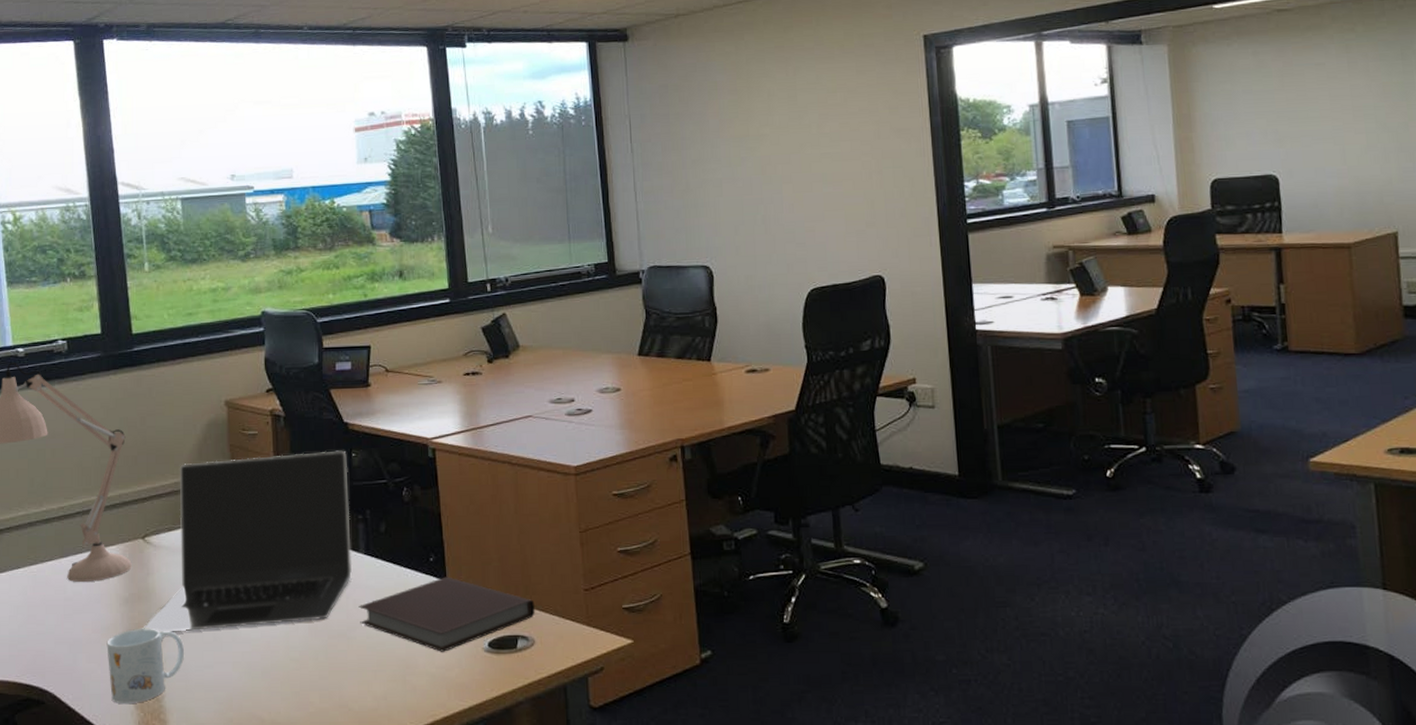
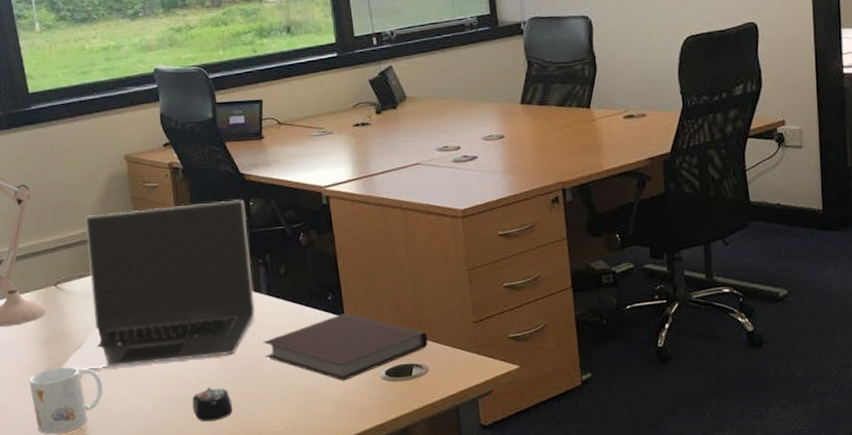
computer mouse: none [279,655,322,694] -> present [192,387,233,421]

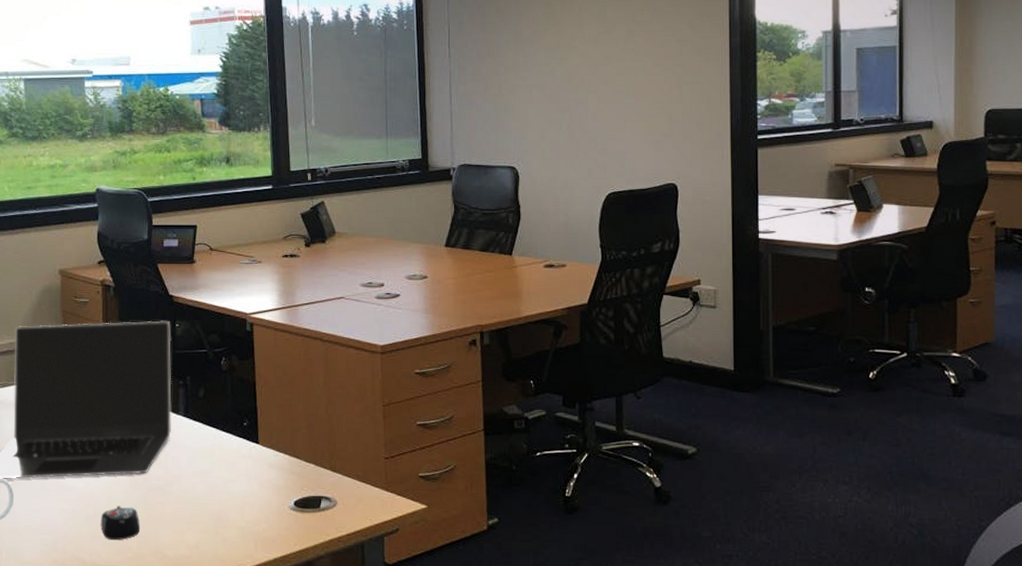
notebook: present [263,313,428,381] -> none [176,440,338,508]

